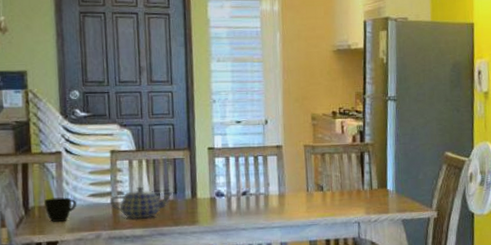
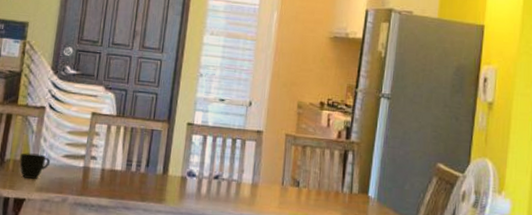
teapot: present [109,186,174,219] -> none [82,153,146,189]

